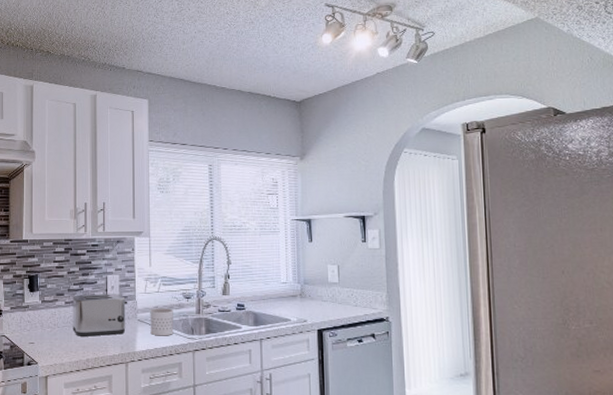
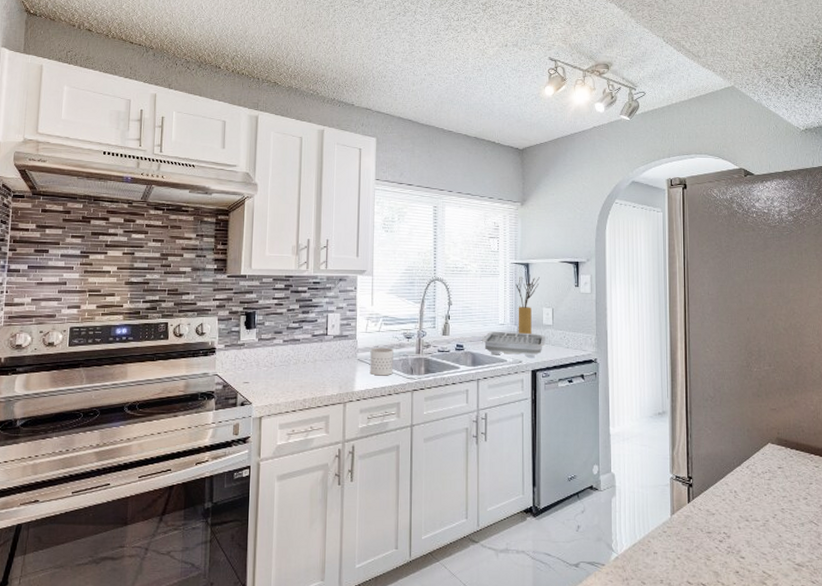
toaster: present [72,294,128,338] -> none [290,332,348,377]
dish rack: none [264,291,332,317] -> present [482,332,545,358]
vase: none [297,231,323,293] -> present [516,274,540,335]

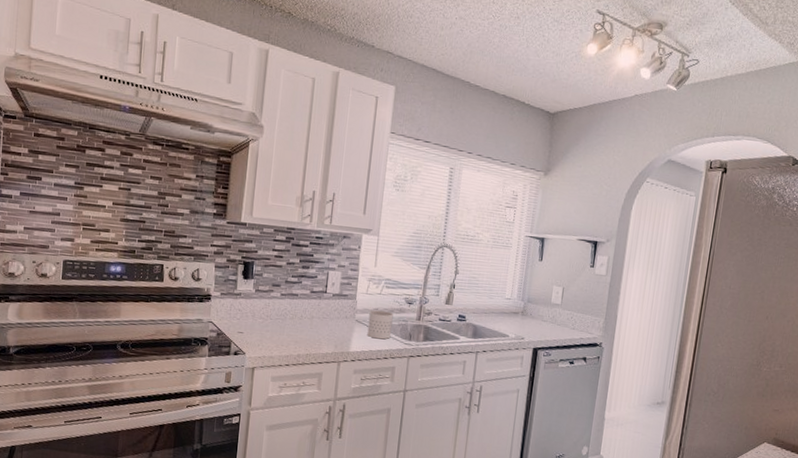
dish rack: present [482,332,545,358] -> none [485,305,552,336]
vase: present [516,274,540,335] -> none [524,250,554,312]

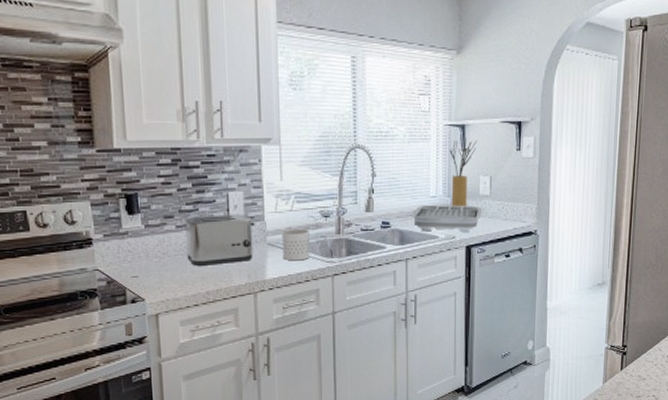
toaster: none [286,288,348,333] -> present [185,214,255,267]
dish rack: none [485,305,552,336] -> present [411,205,482,233]
vase: none [524,250,554,312] -> present [449,138,477,207]

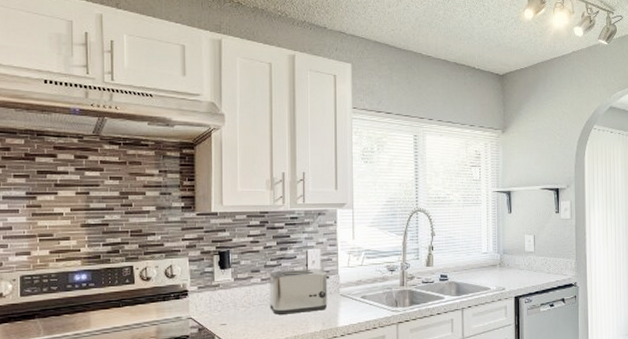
mug: present [282,229,310,261] -> none [353,281,377,310]
dish rack: present [411,205,482,233] -> none [466,260,528,285]
vase: present [449,138,477,207] -> none [498,202,521,262]

